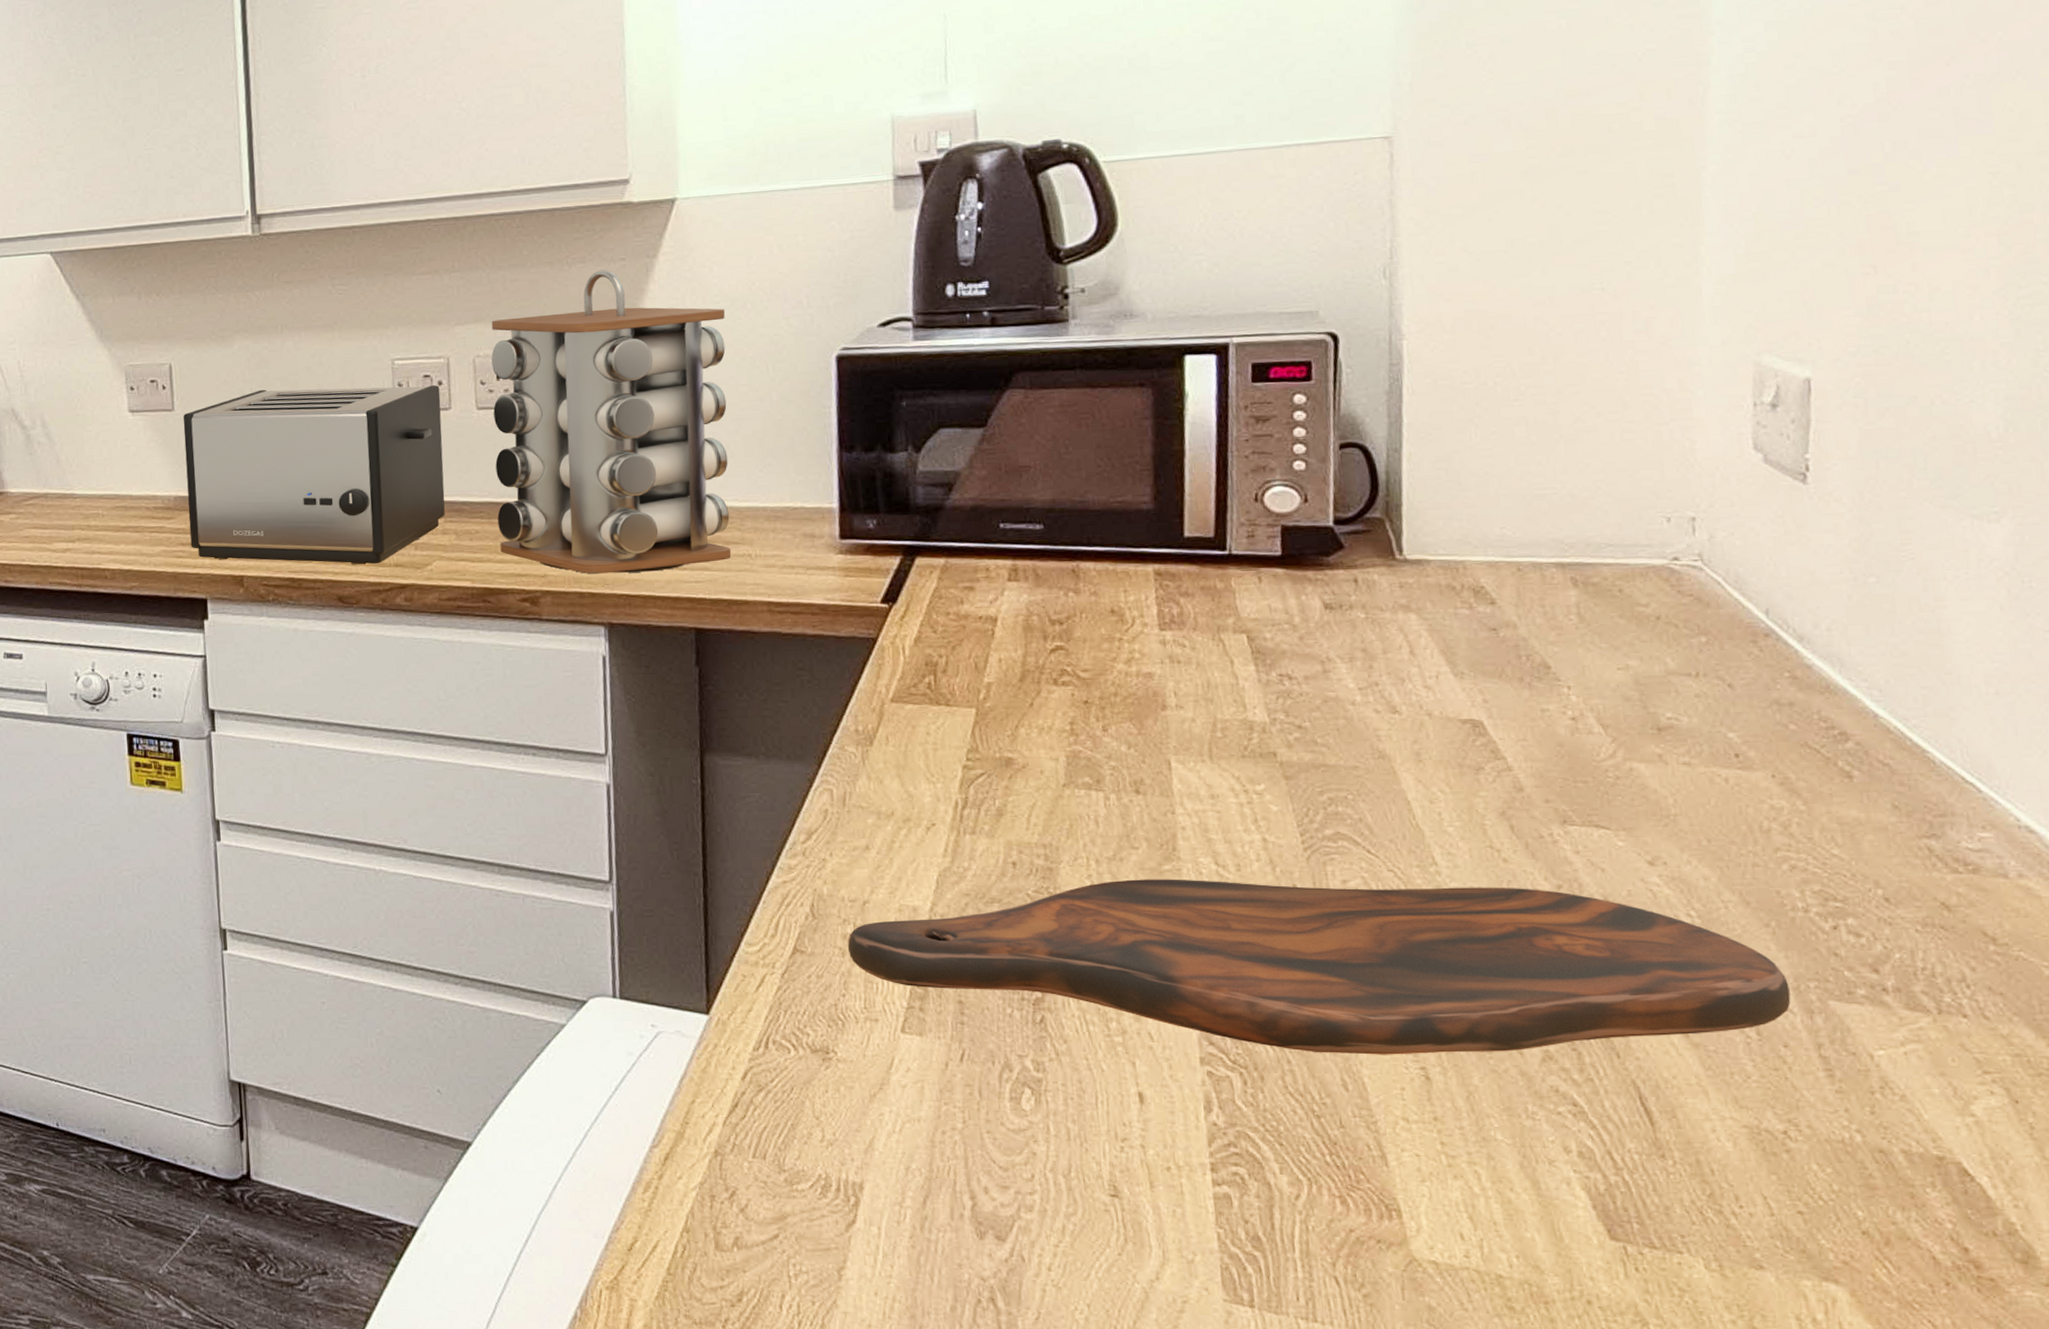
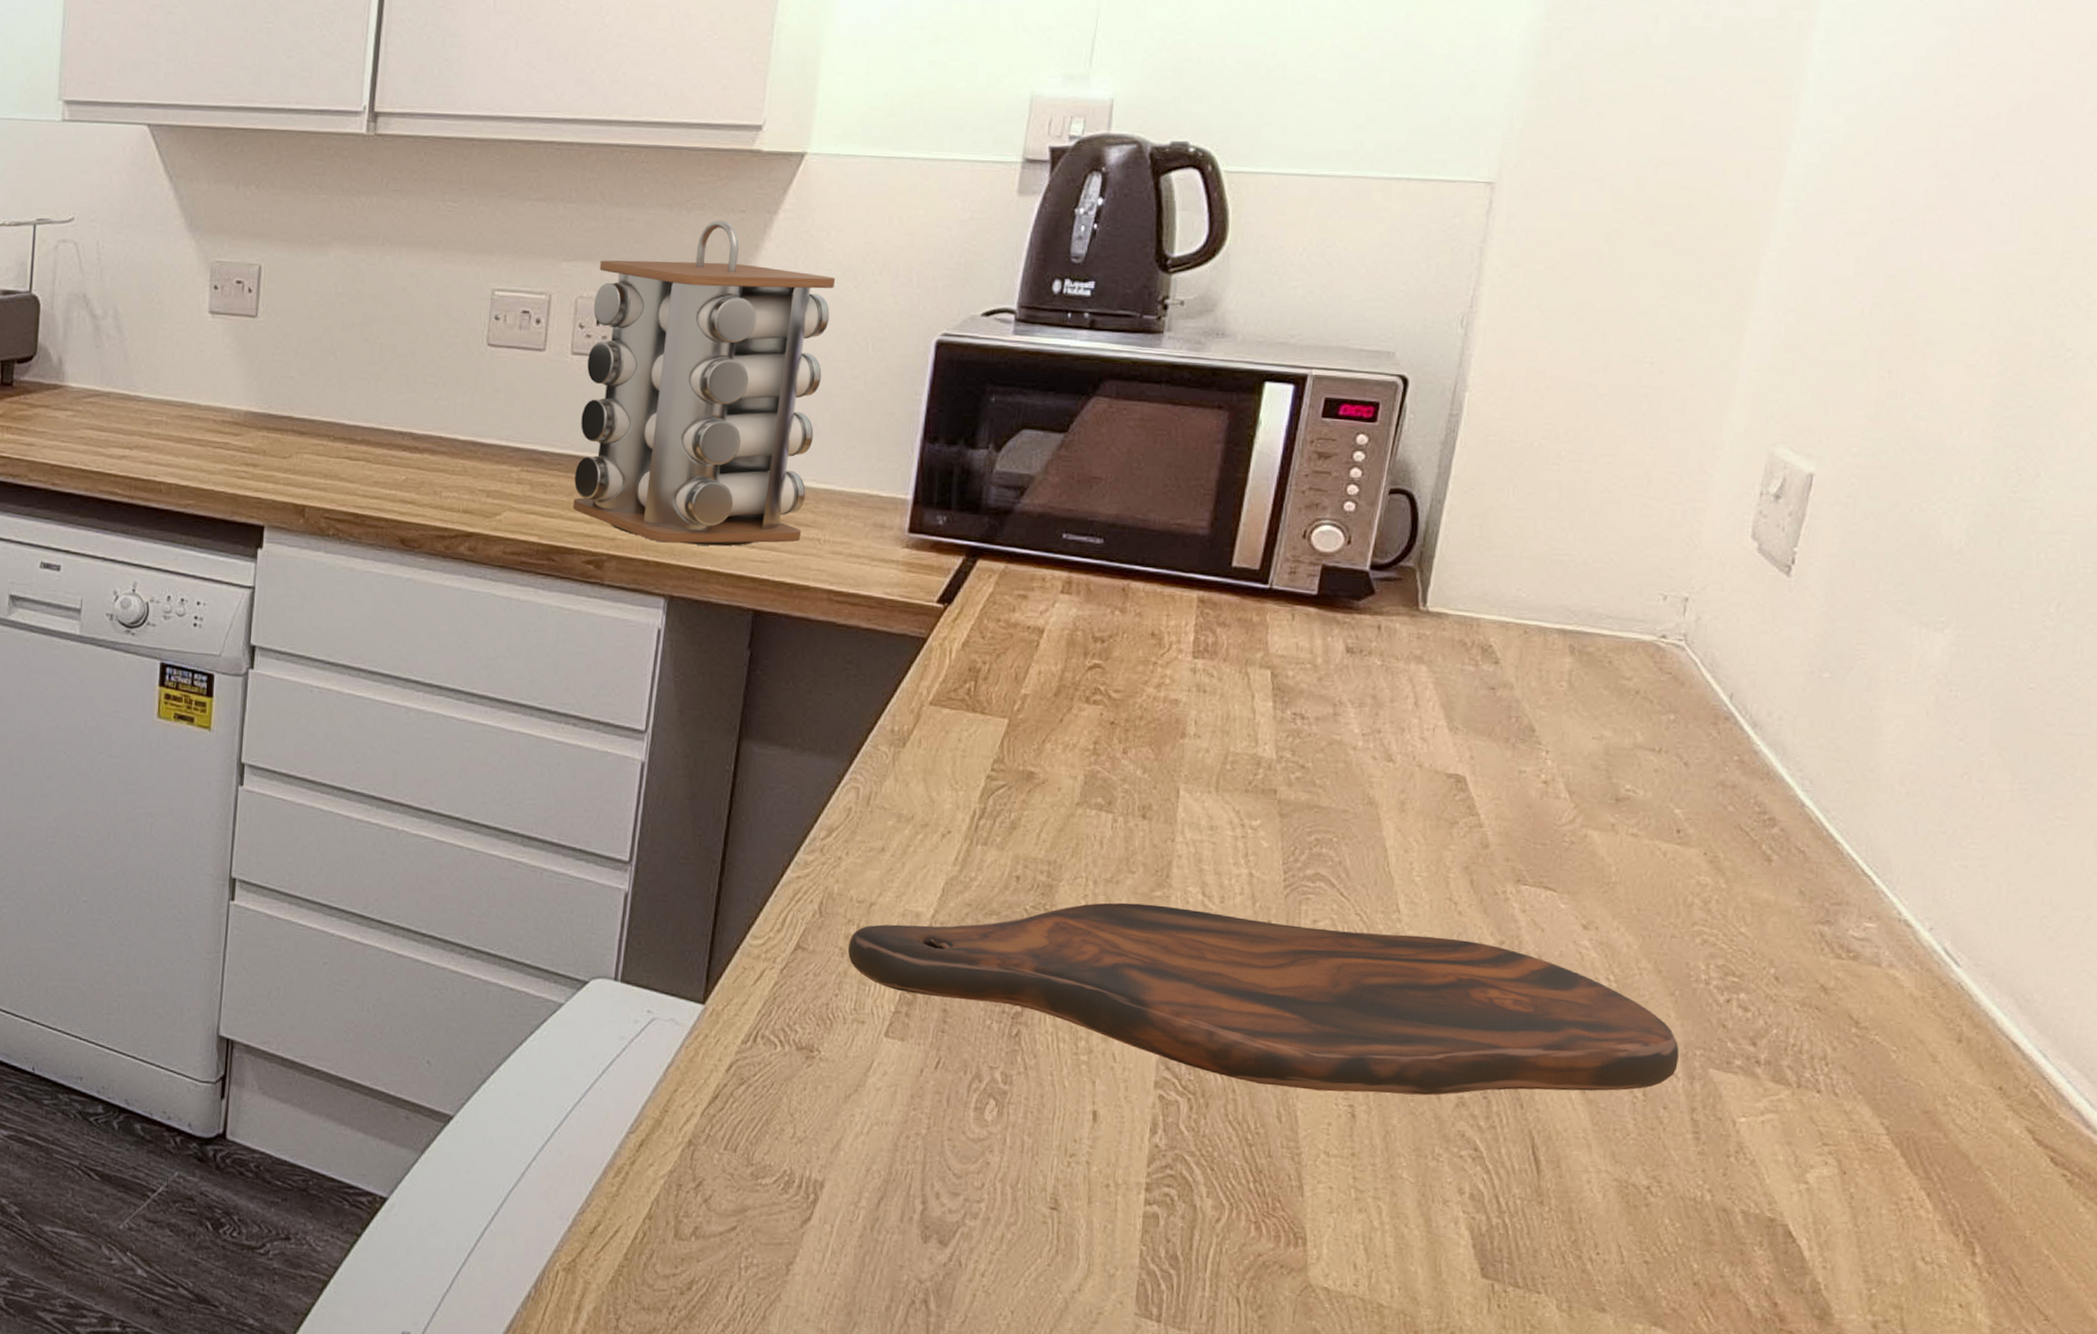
toaster: present [183,385,445,565] -> none [255,305,537,508]

